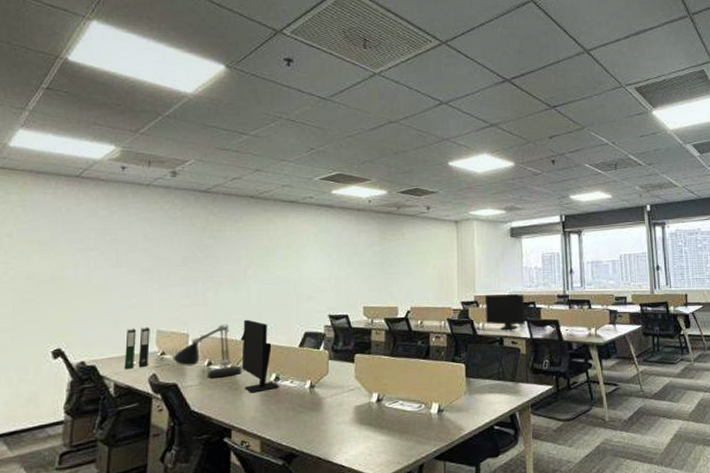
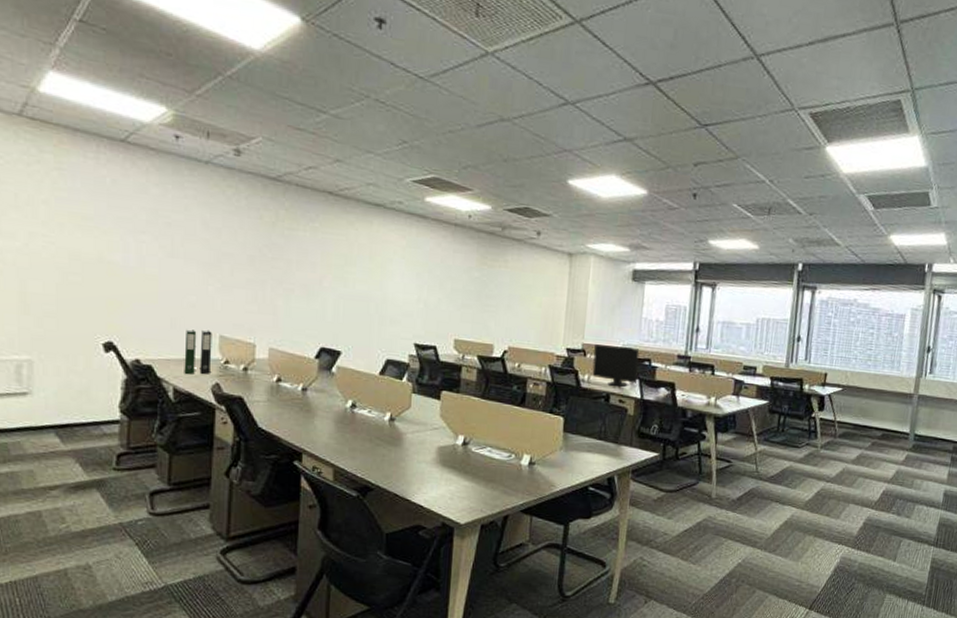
desk lamp: present [173,324,242,378] -> none [238,338,315,397]
monitor: present [242,319,279,393] -> none [315,336,356,418]

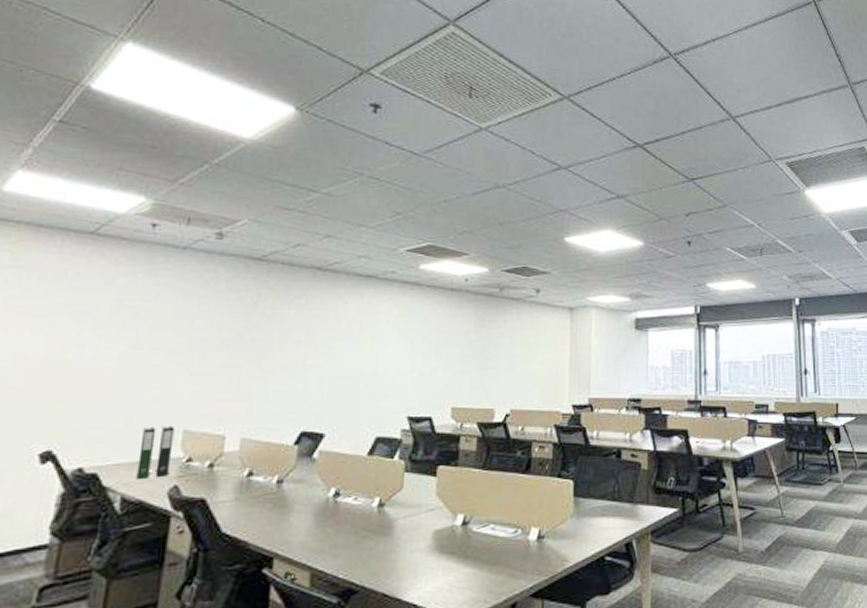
computer monitor: present [592,344,640,387] -> none [601,398,649,440]

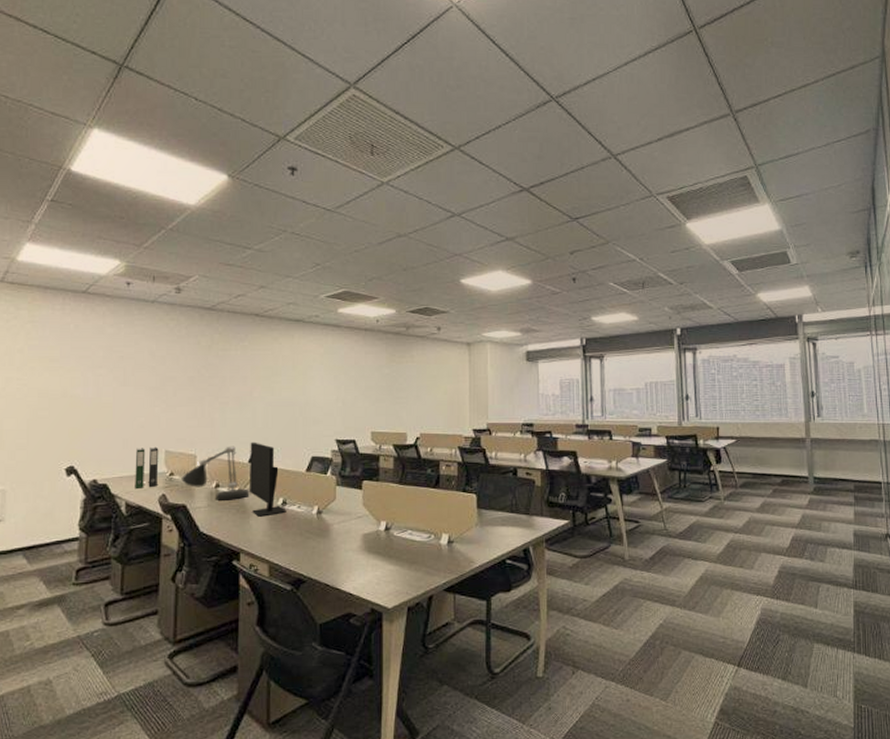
desk lamp: none [202,424,293,492] -> present [181,446,250,500]
monitor: none [293,419,339,512] -> present [250,442,286,517]

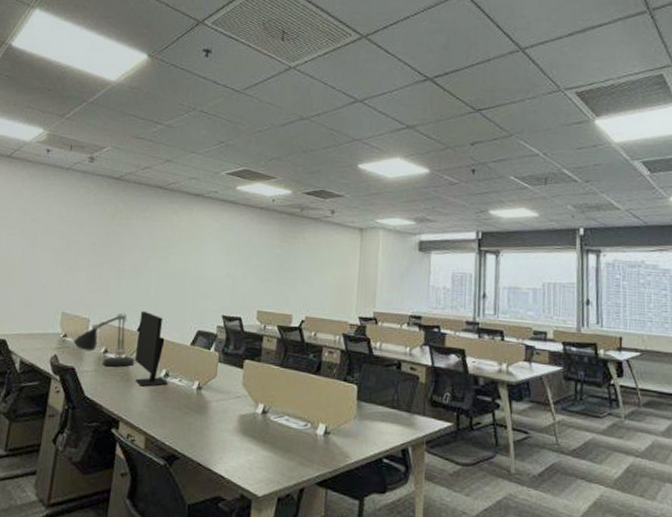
binder: present [135,446,159,490] -> none [30,307,56,348]

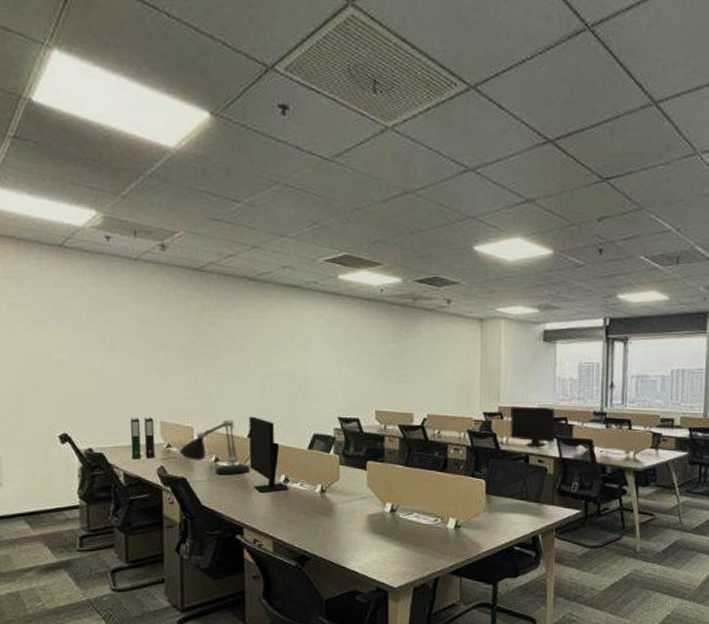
binder: none [30,307,56,348] -> present [130,417,155,460]
computer monitor: none [383,312,429,354] -> present [510,407,556,447]

